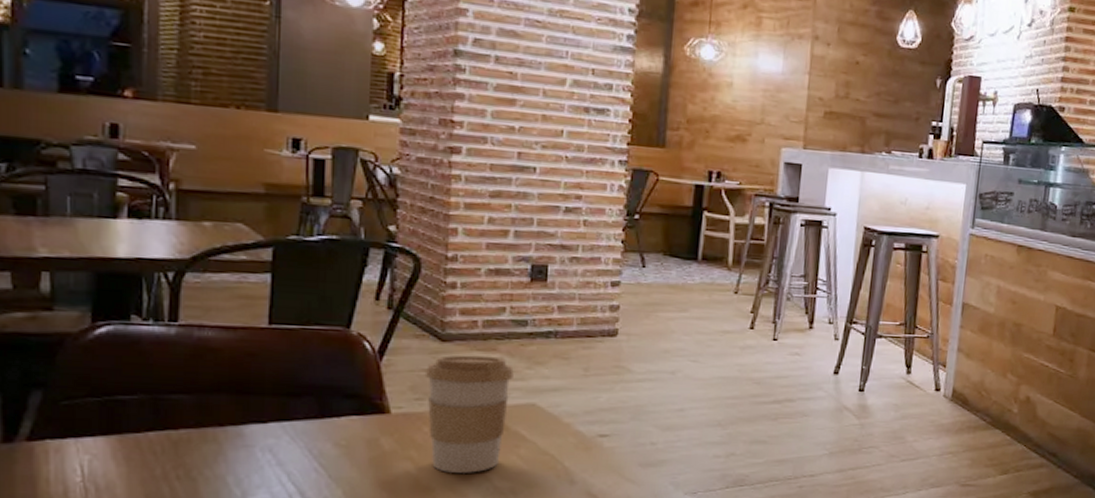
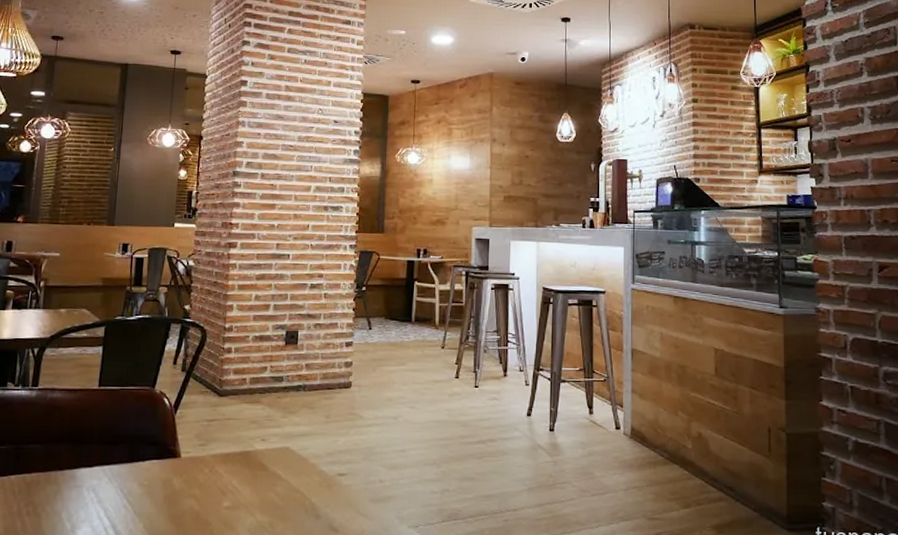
coffee cup: present [424,355,514,473] -> none [206,407,273,509]

